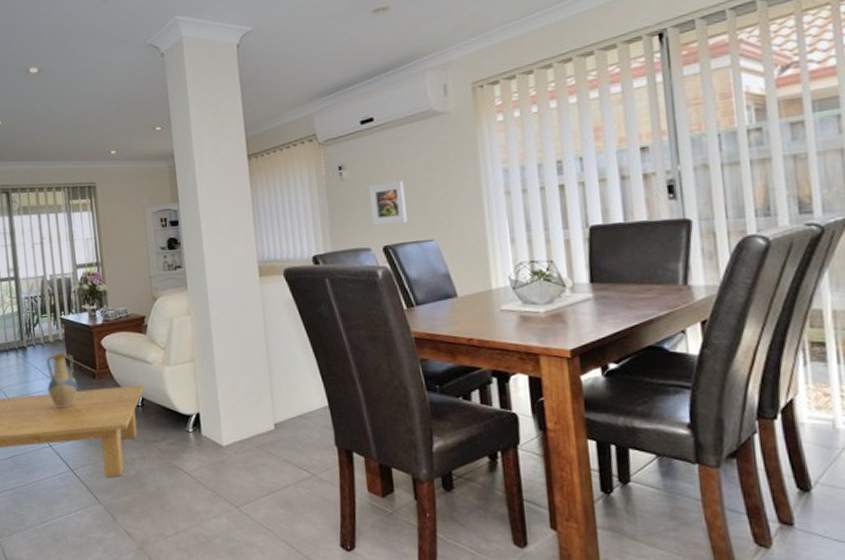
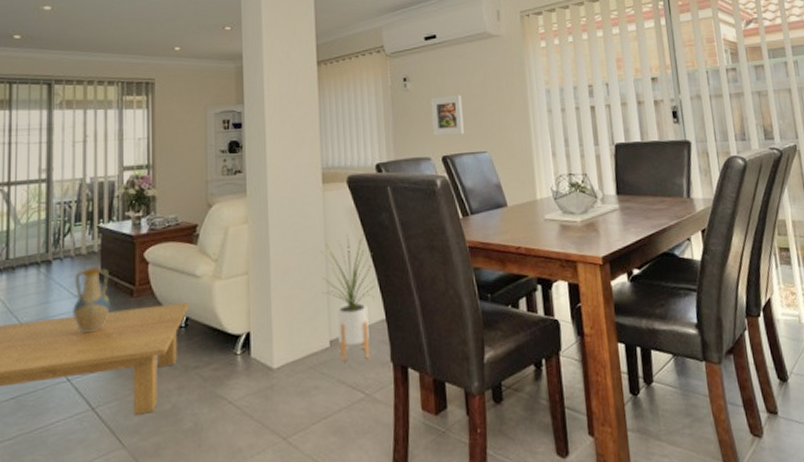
house plant: none [261,325,321,444] -> present [320,234,379,362]

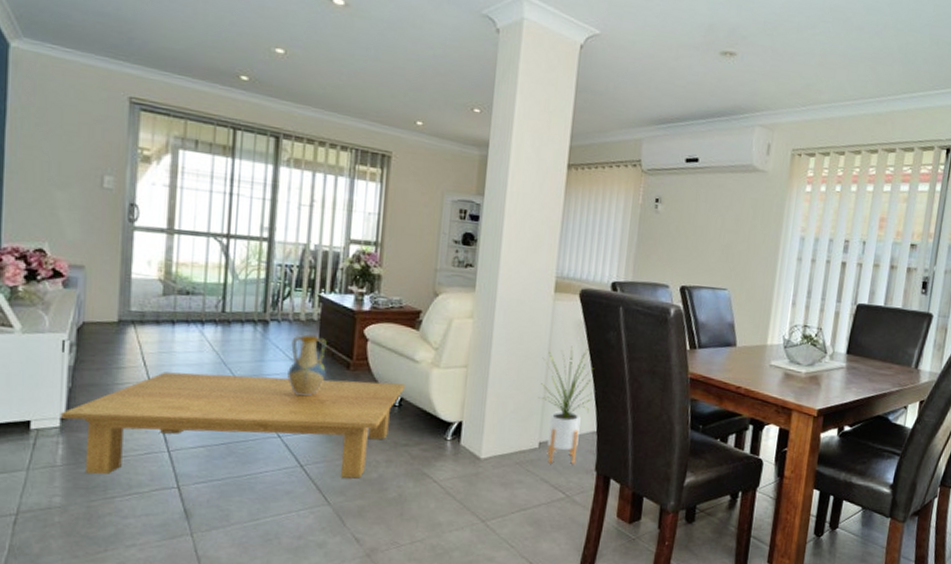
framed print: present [430,95,464,136] -> none [676,224,713,268]

